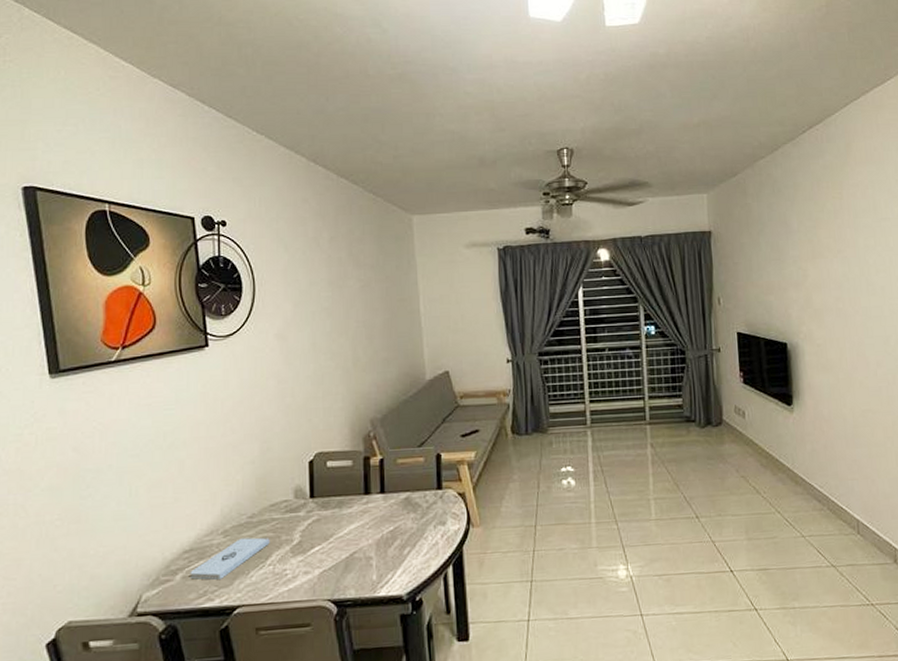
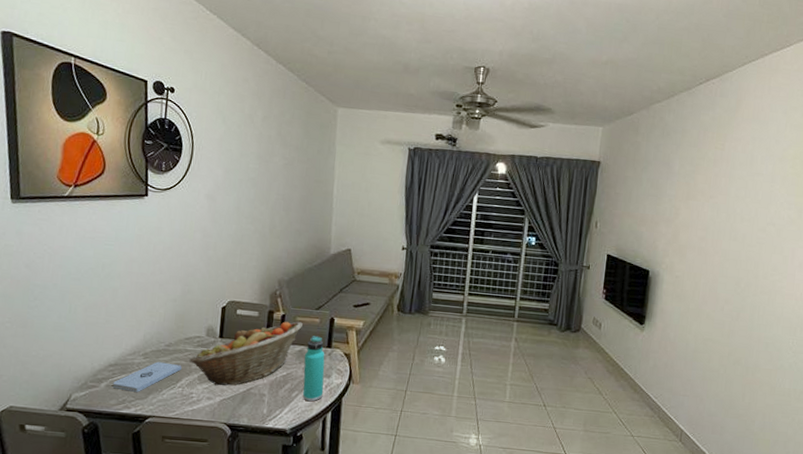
fruit basket: none [277,464,405,556] -> present [188,321,303,386]
thermos bottle: none [413,478,440,558] -> present [303,336,325,402]

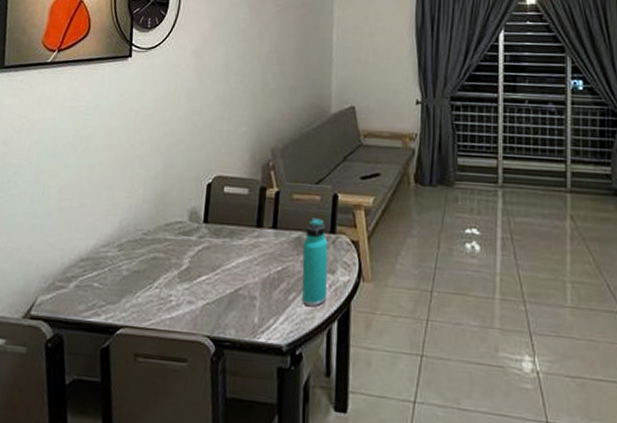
notepad: present [112,362,182,392] -> none [82,255,160,294]
fruit basket: present [188,321,303,386] -> none [168,200,300,286]

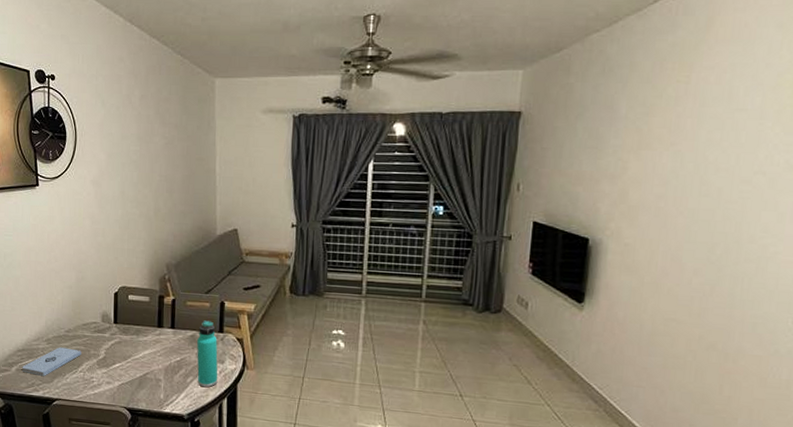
notepad: none [82,255,160,294] -> present [22,347,82,376]

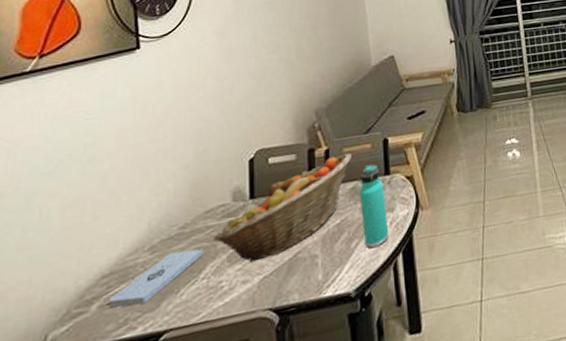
fruit basket: none [87,306,193,371] -> present [212,153,351,263]

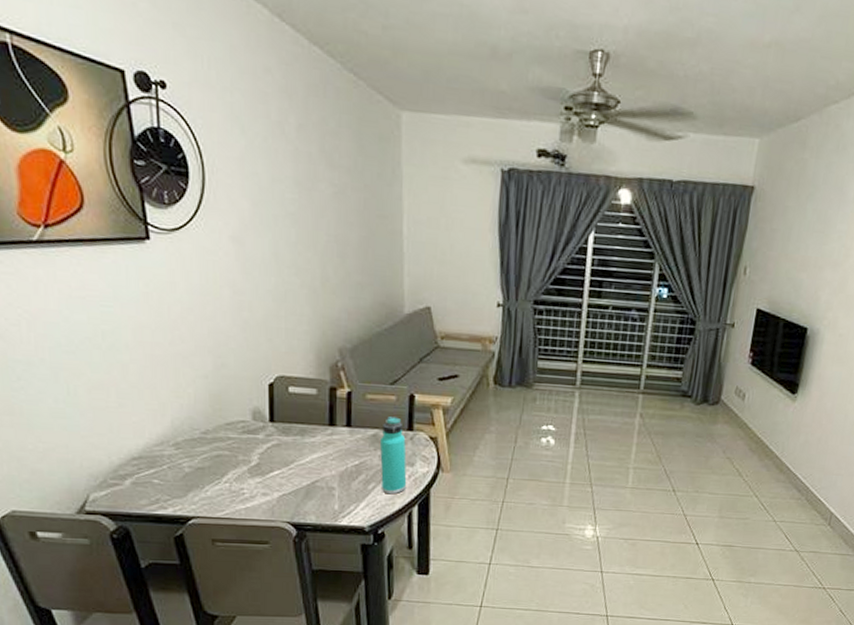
notepad: present [108,248,204,308] -> none [140,453,226,490]
fruit basket: present [212,153,351,263] -> none [233,400,375,479]

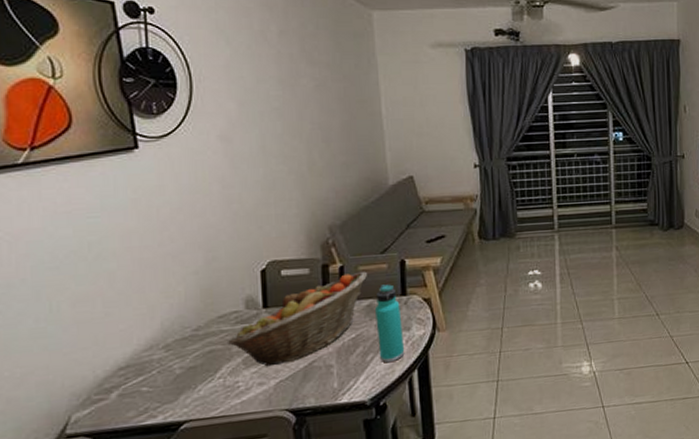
fruit basket: none [233,400,375,479] -> present [226,271,367,367]

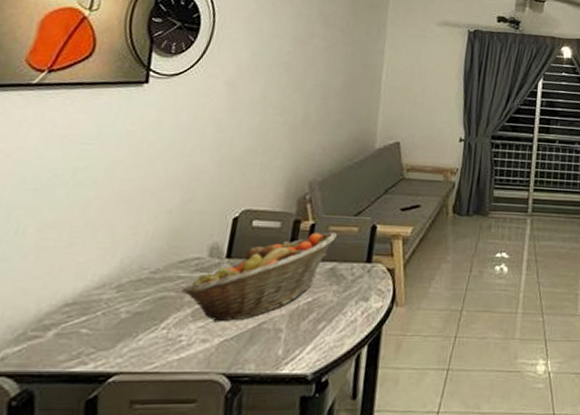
thermos bottle: present [375,284,405,363] -> none [332,249,364,334]

